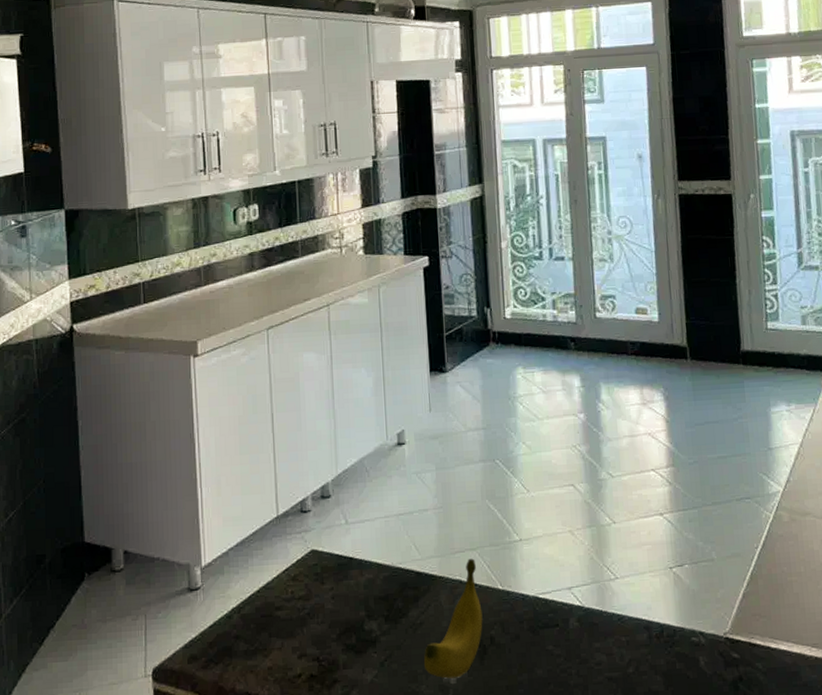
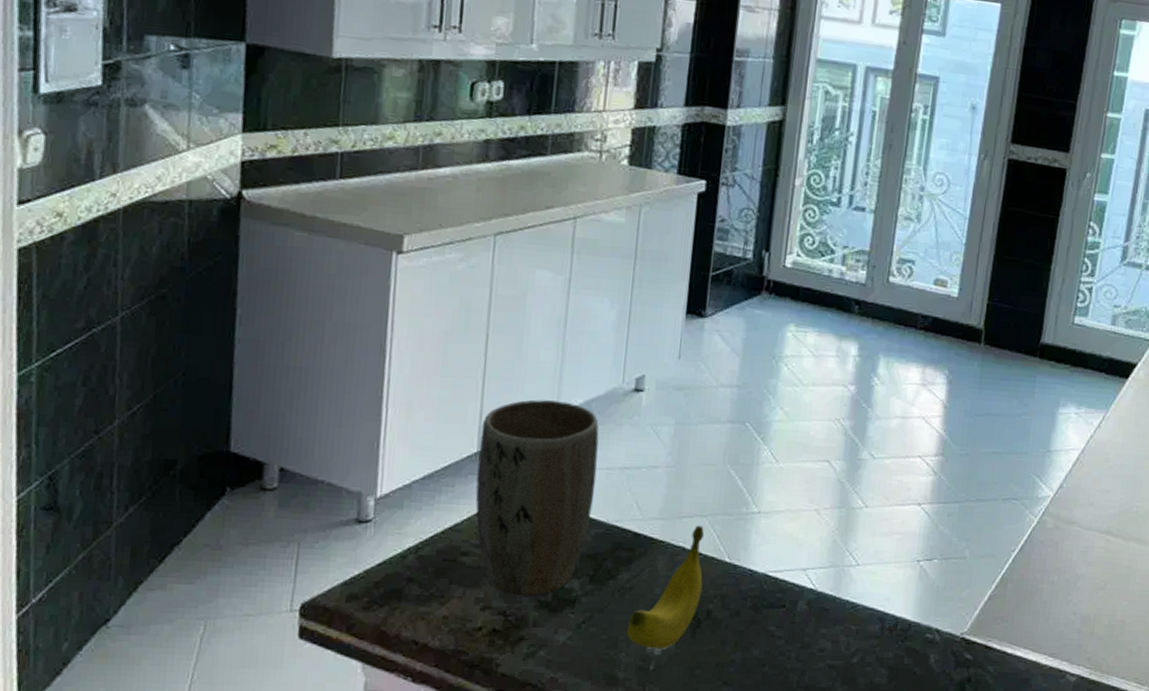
plant pot: none [278,462,378,642] -> present [475,399,599,596]

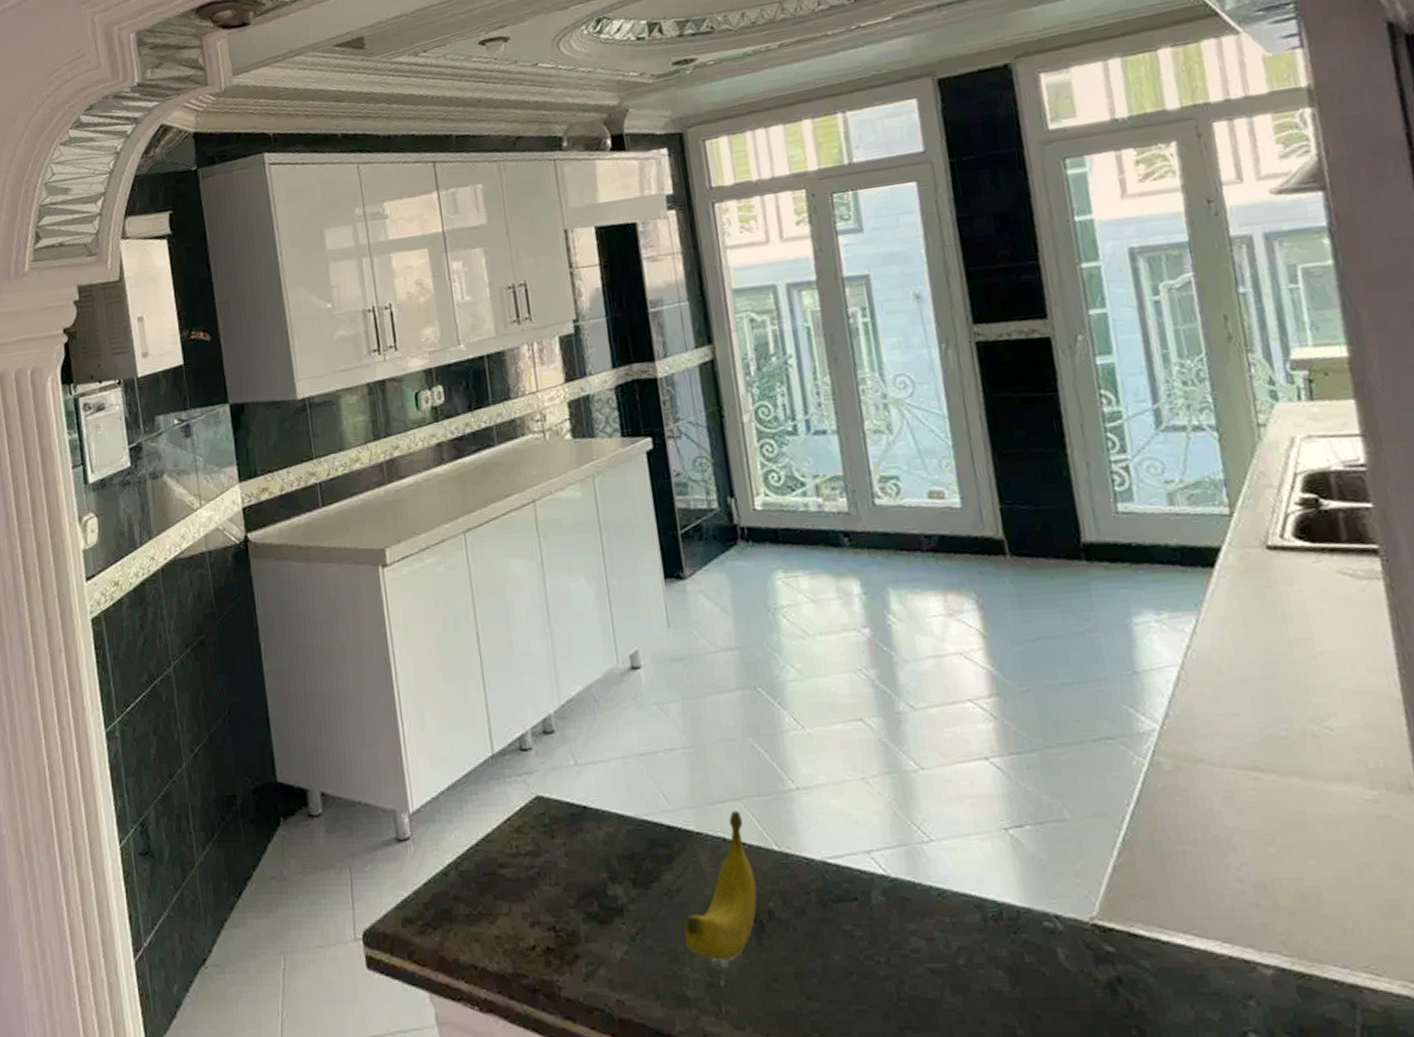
plant pot: present [475,399,599,596] -> none [491,690,618,908]

